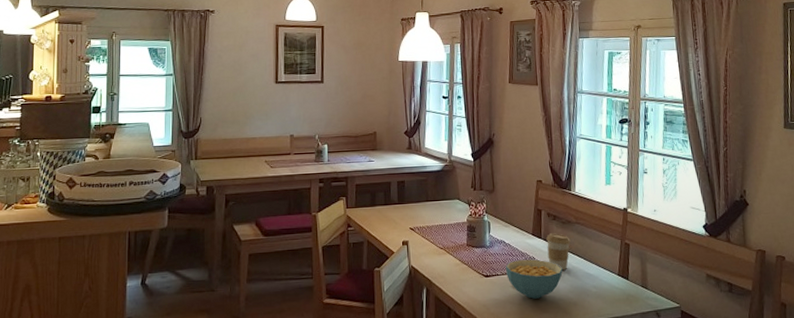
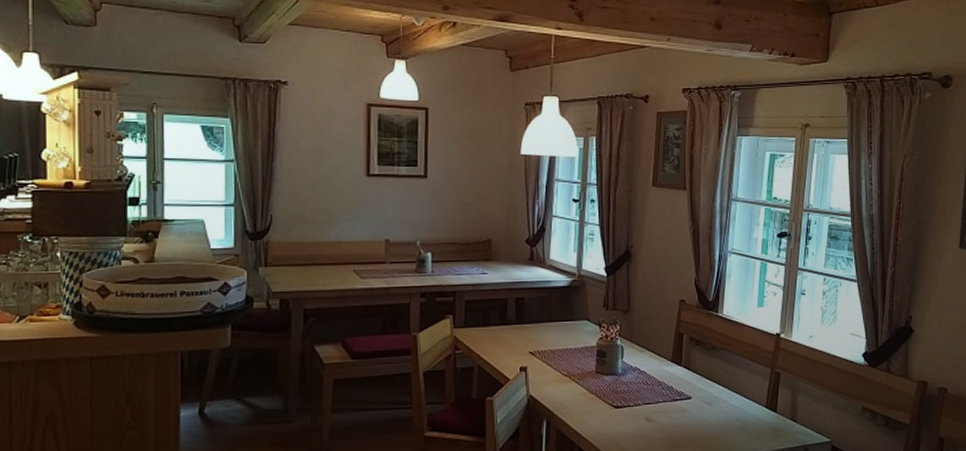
cereal bowl: present [506,259,563,299] -> none [640,389,704,433]
coffee cup: present [546,233,571,271] -> none [687,360,715,402]

